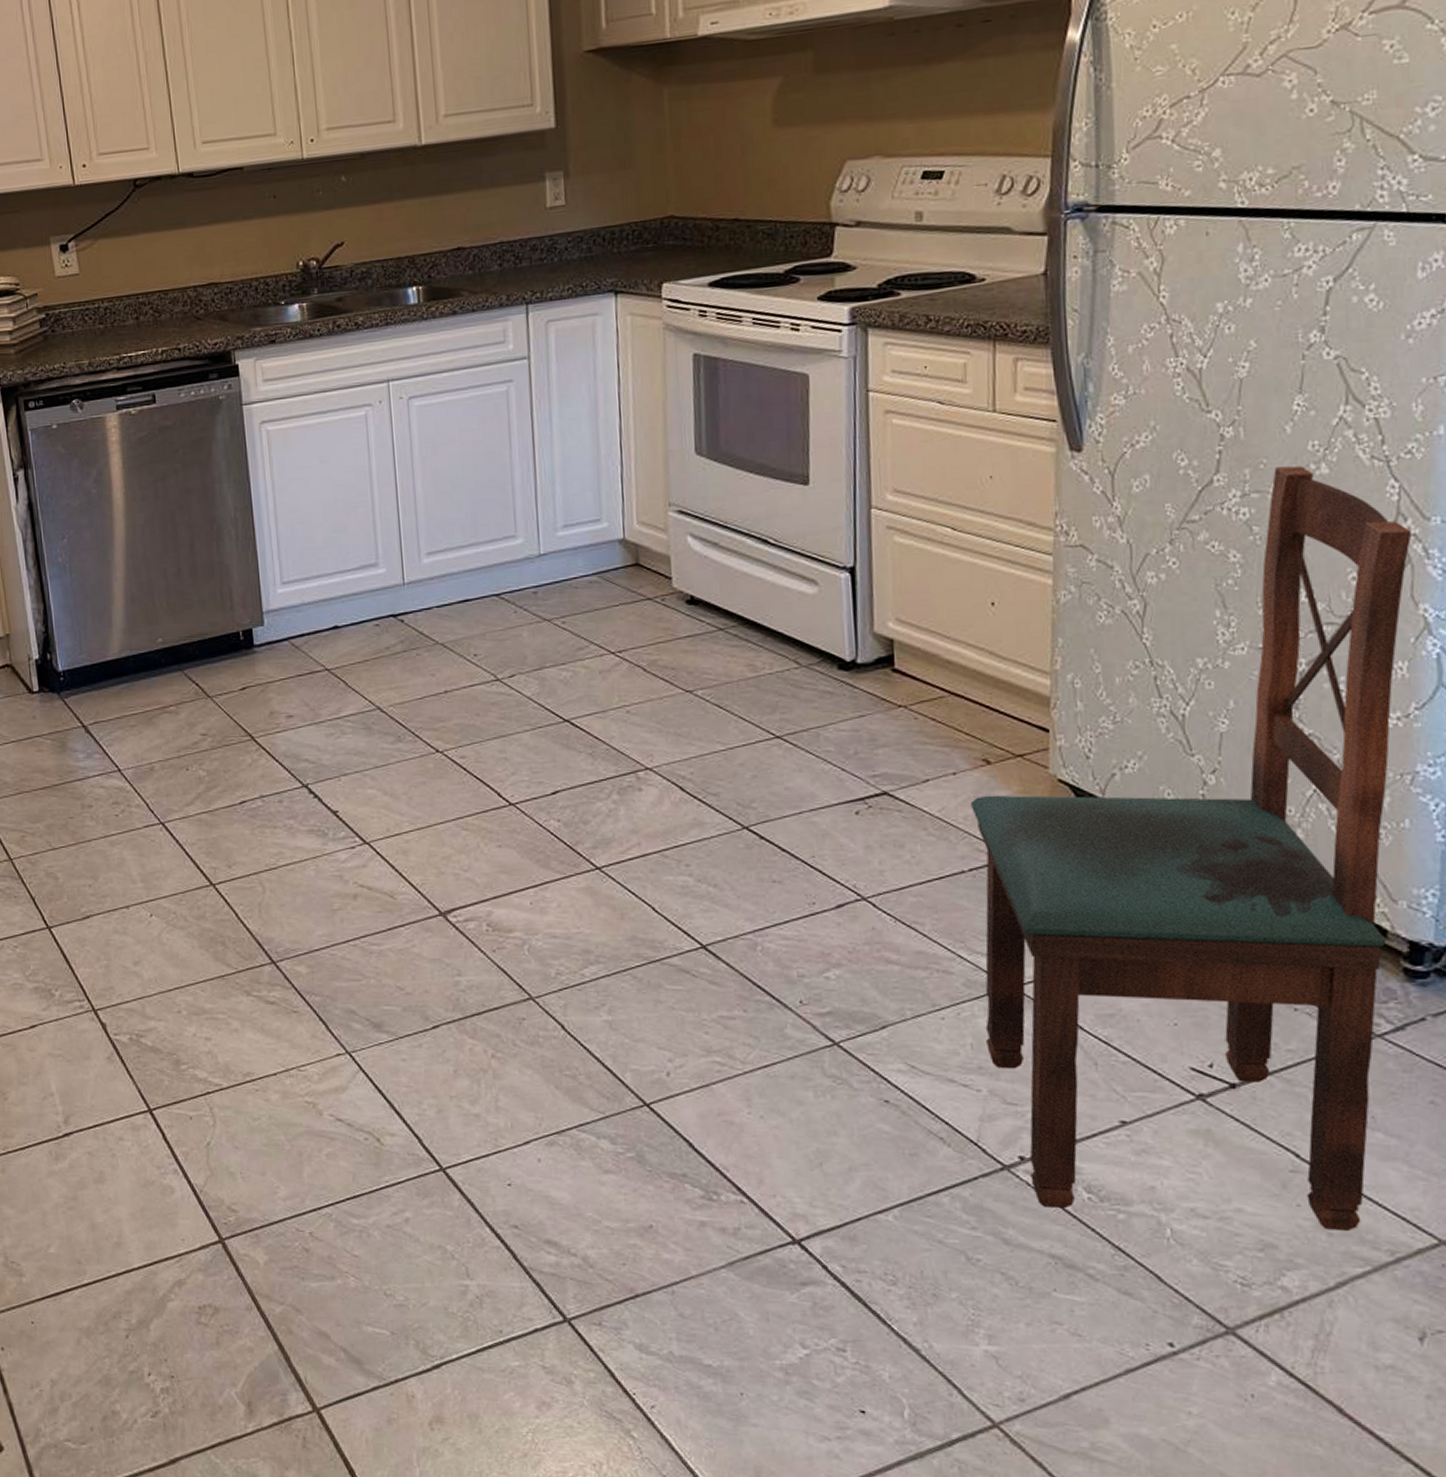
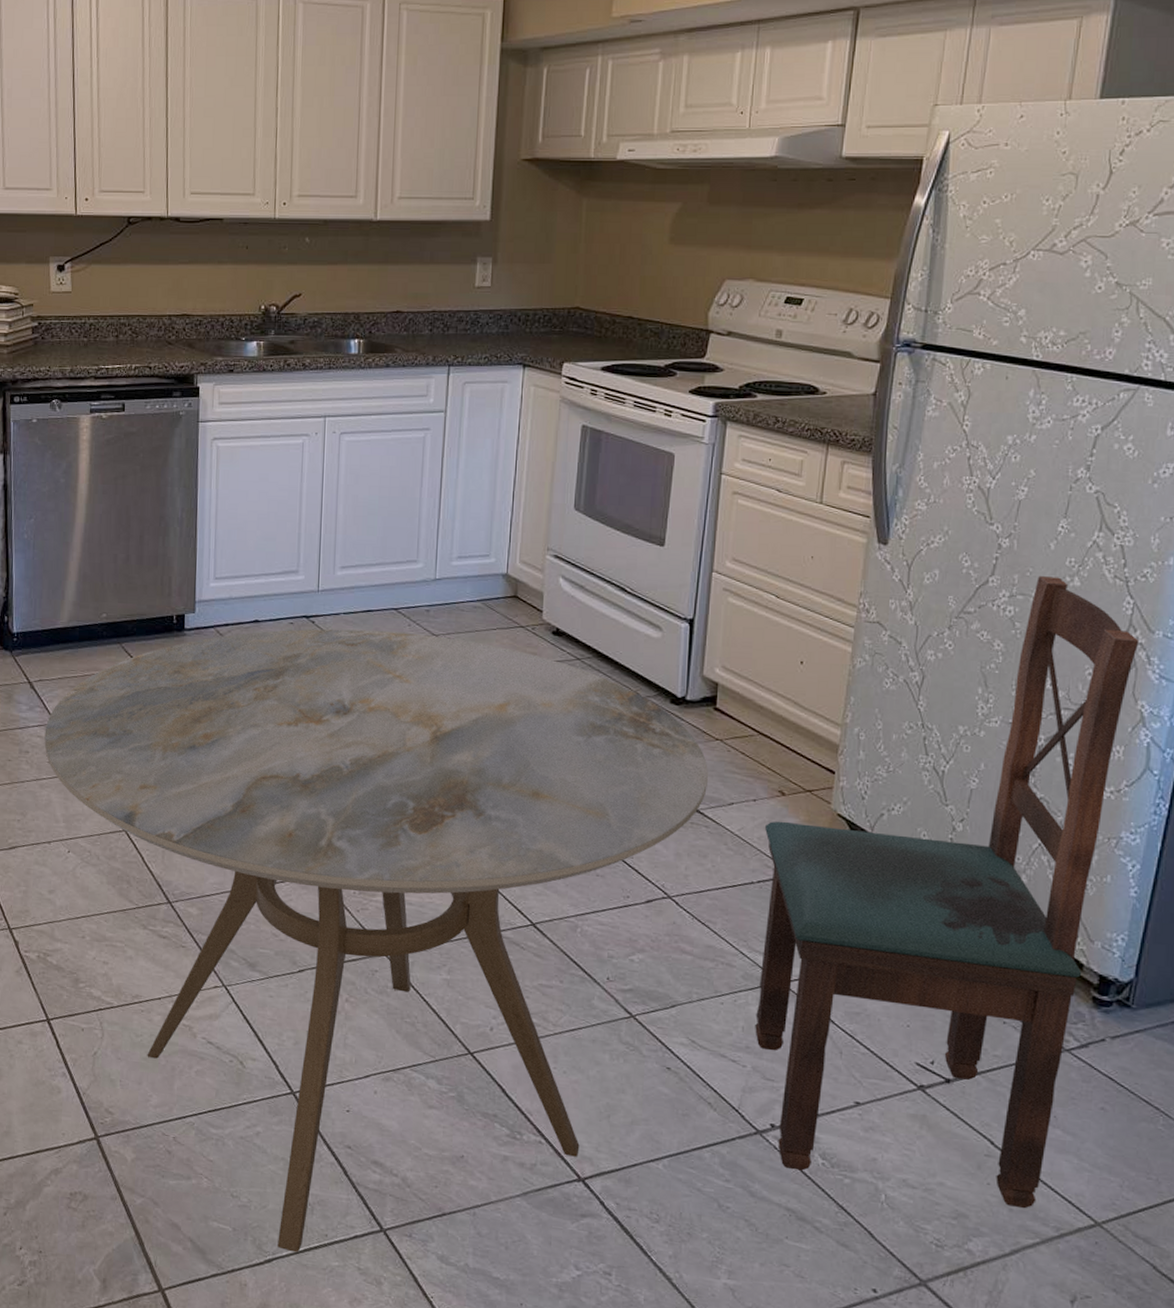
dining table: none [107,620,895,1354] -> present [44,629,708,1253]

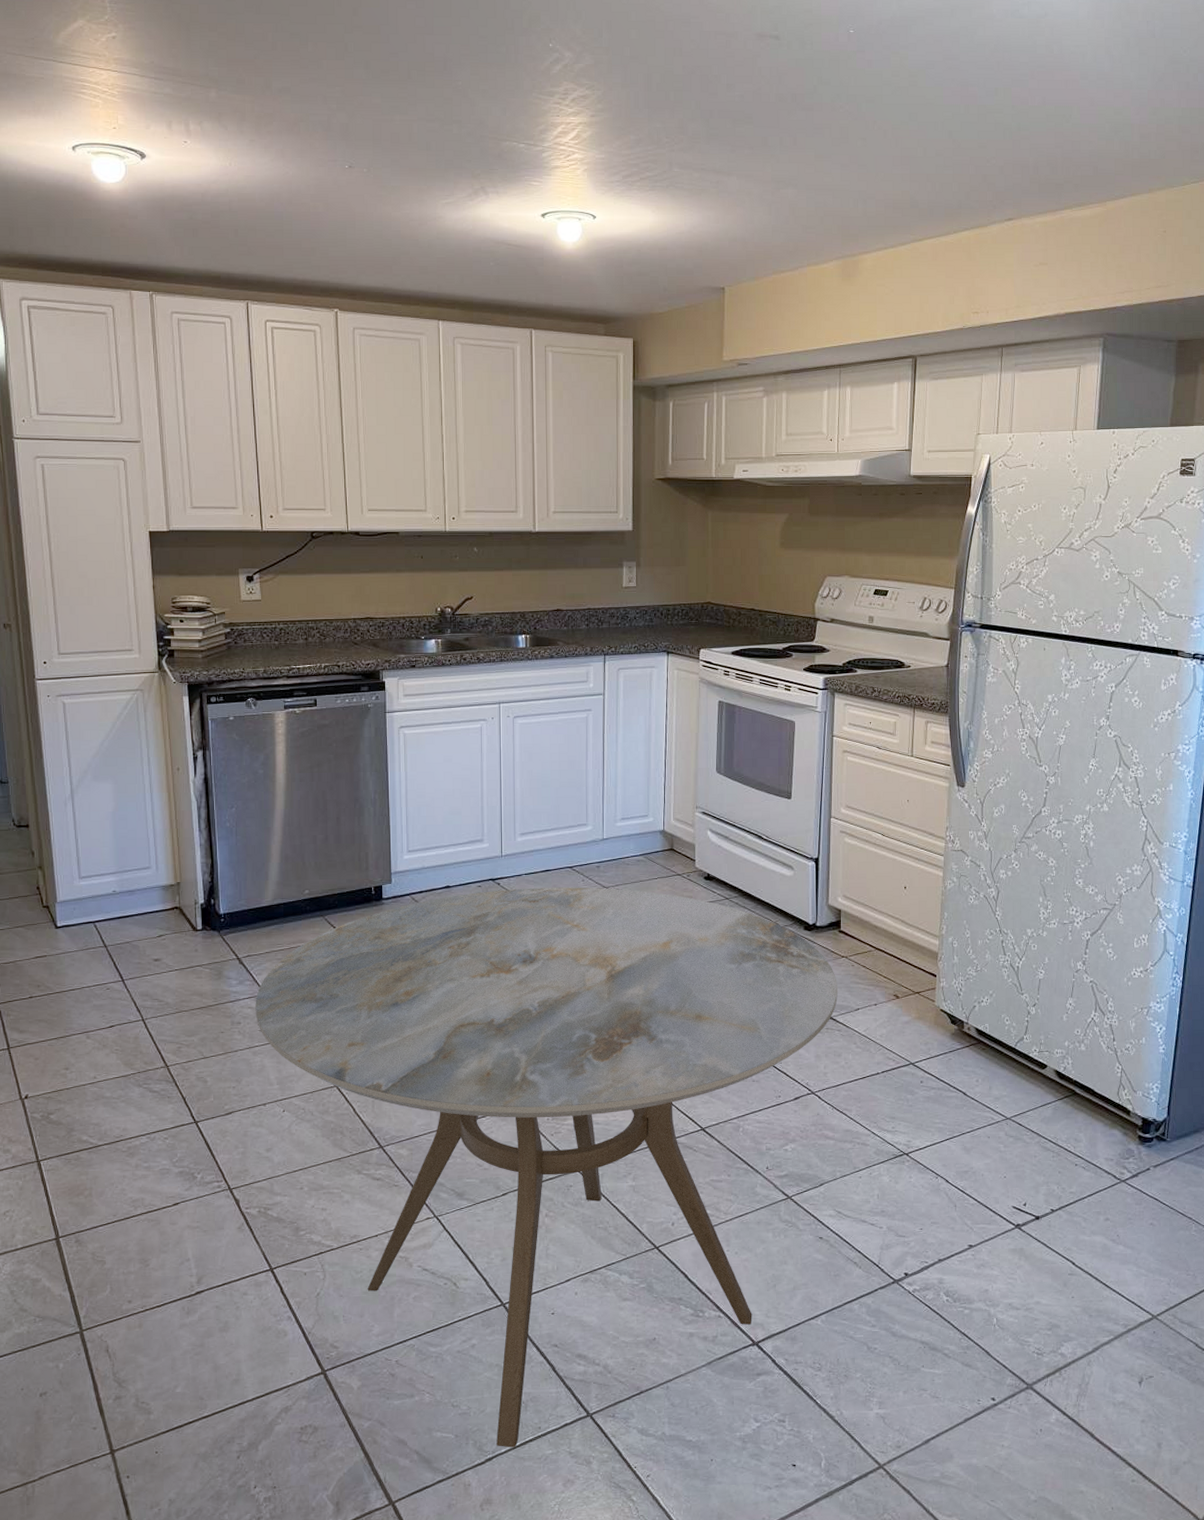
dining chair: present [755,576,1140,1209] -> none [885,805,1153,1313]

